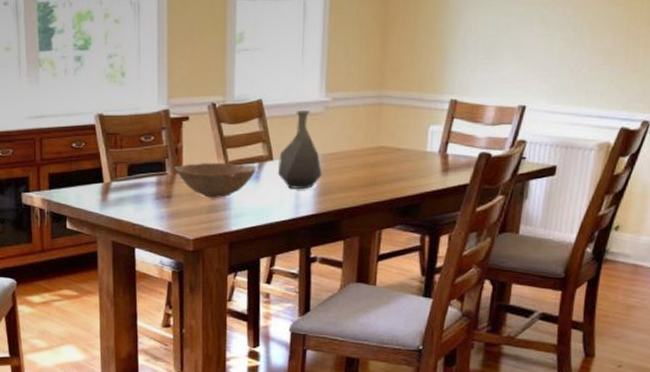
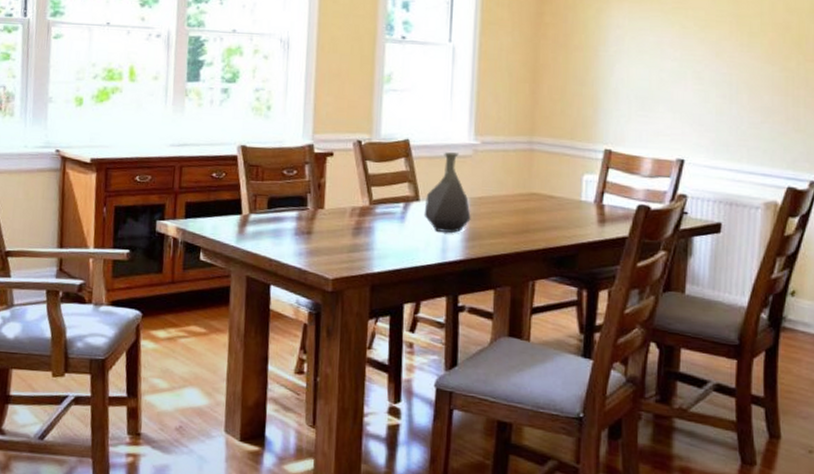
bowl: present [174,163,256,198] -> none [316,200,401,237]

